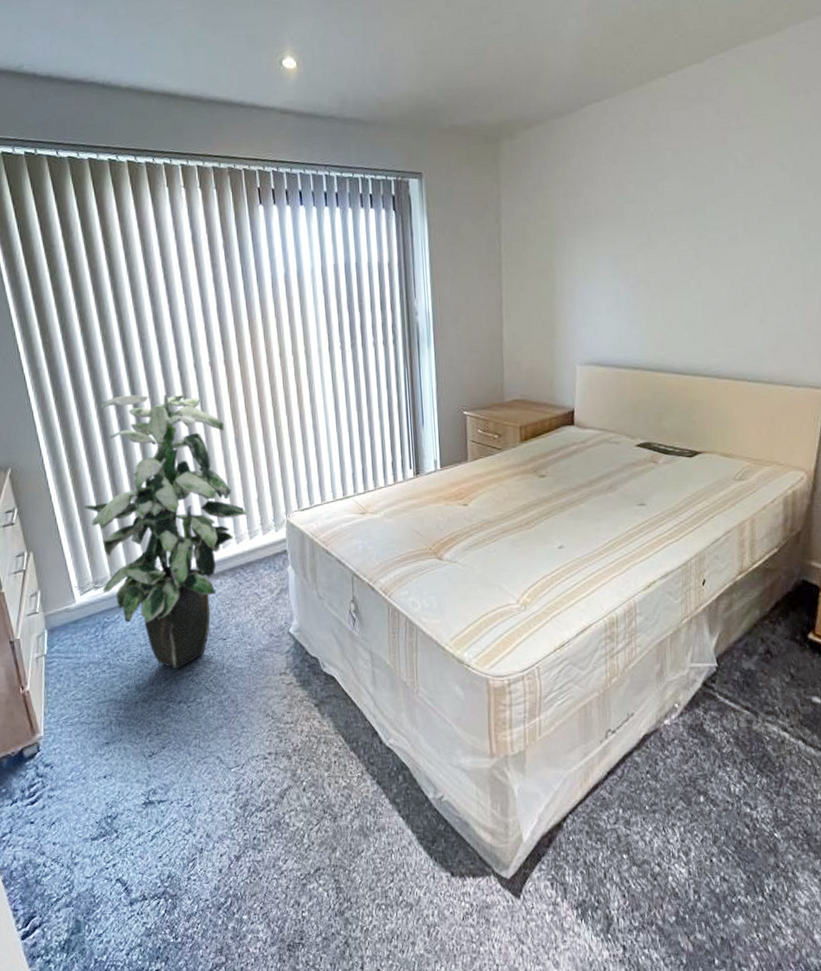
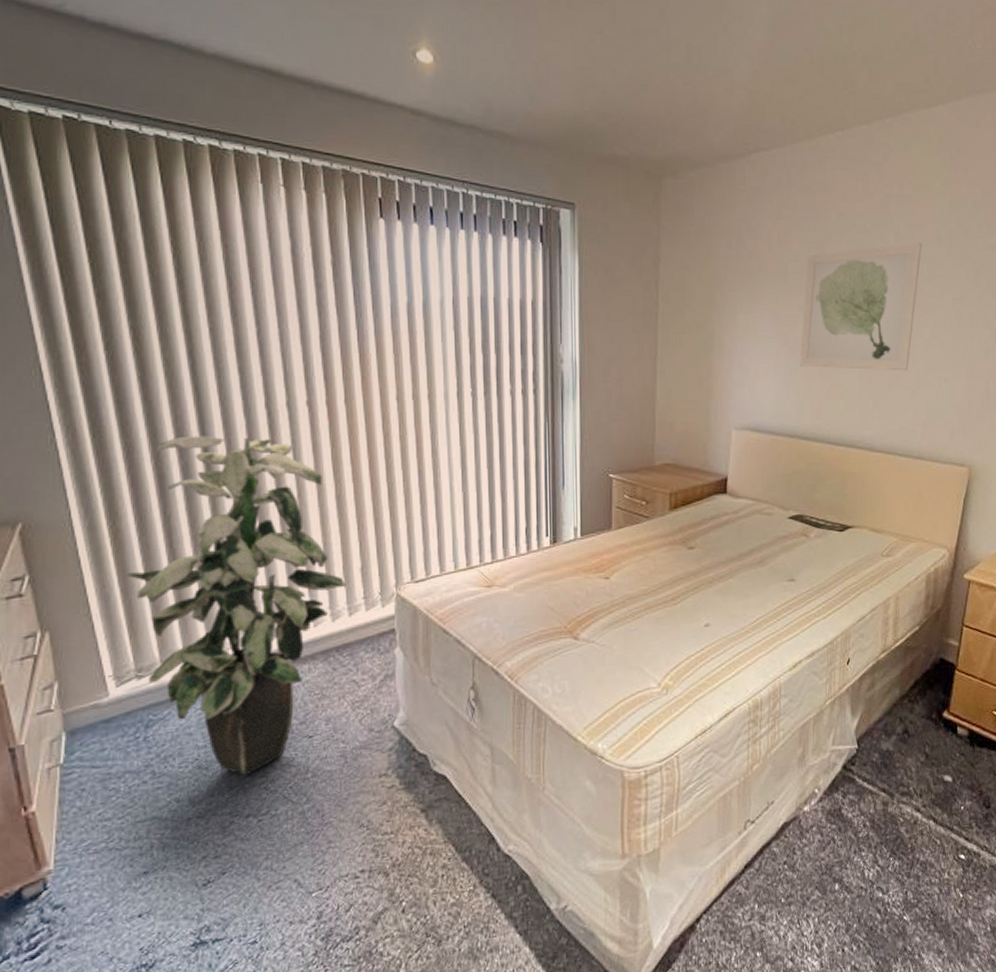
wall art: none [640,171,764,302] -> present [799,242,922,371]

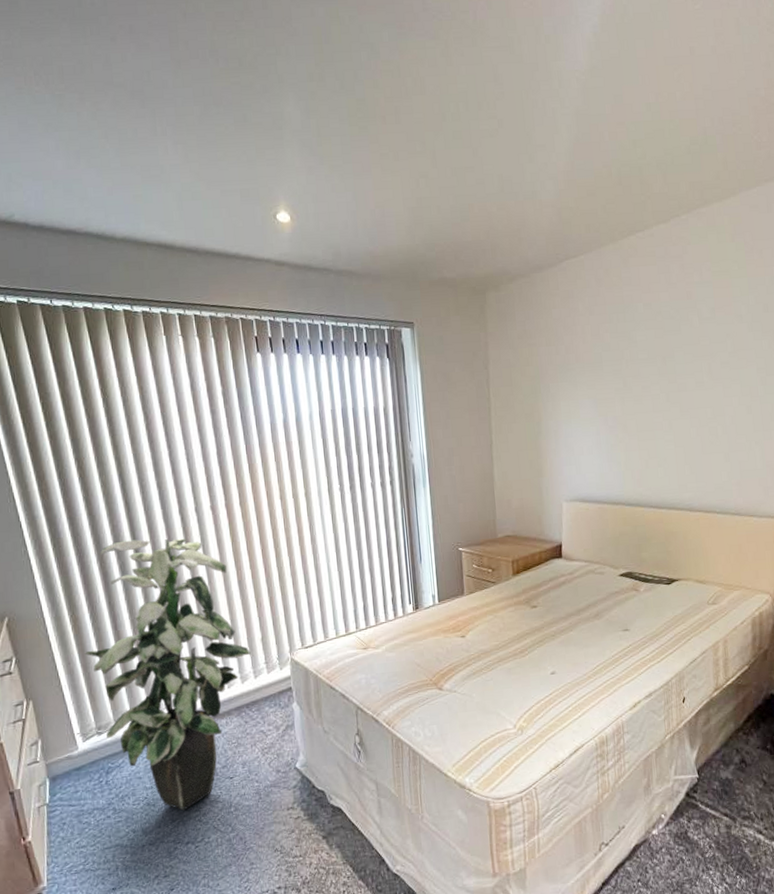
wall art: present [799,242,922,371] -> none [619,321,725,442]

